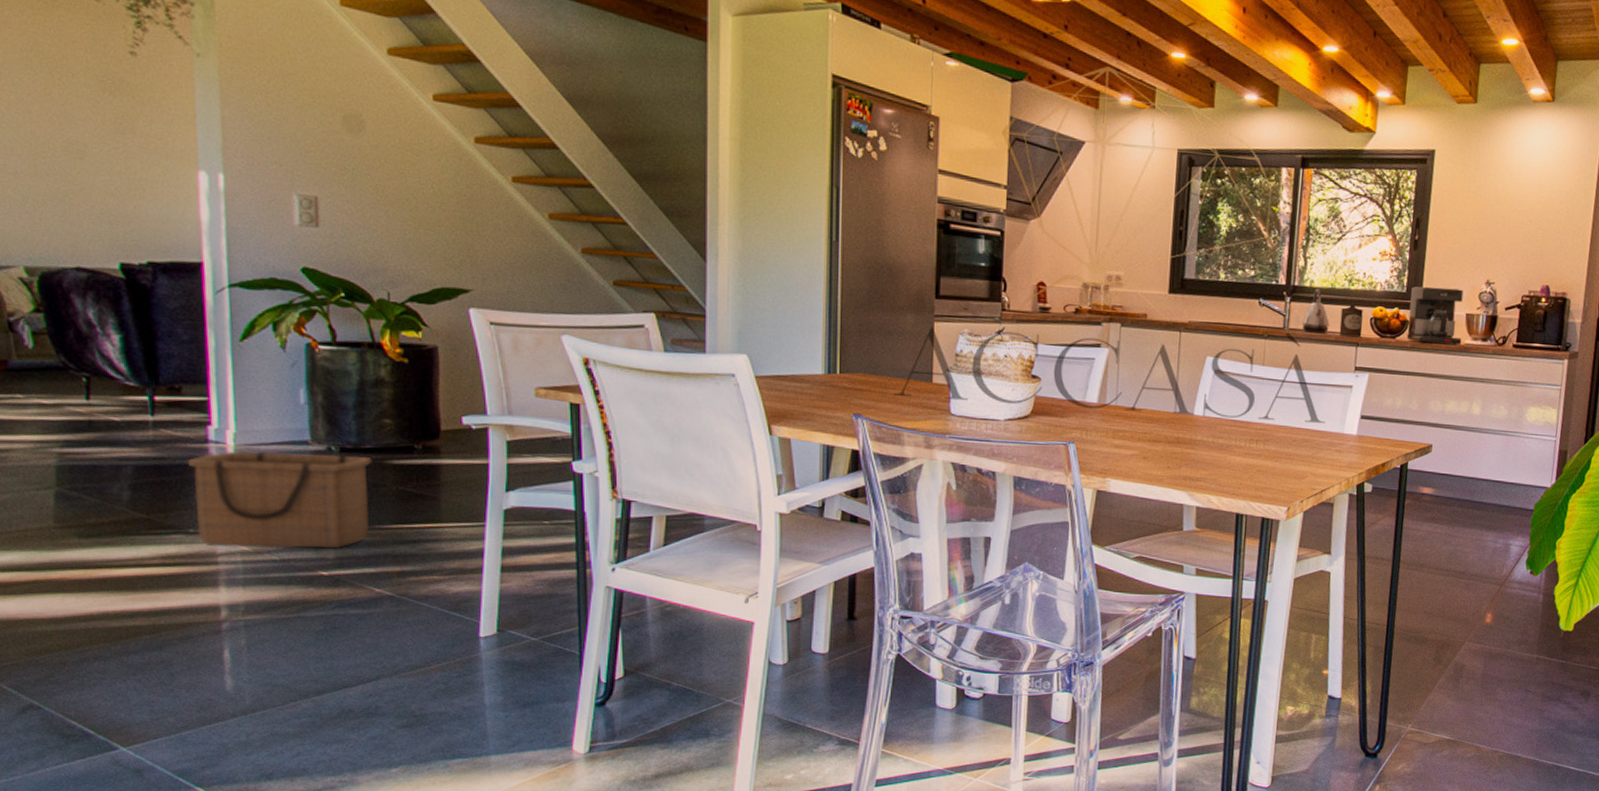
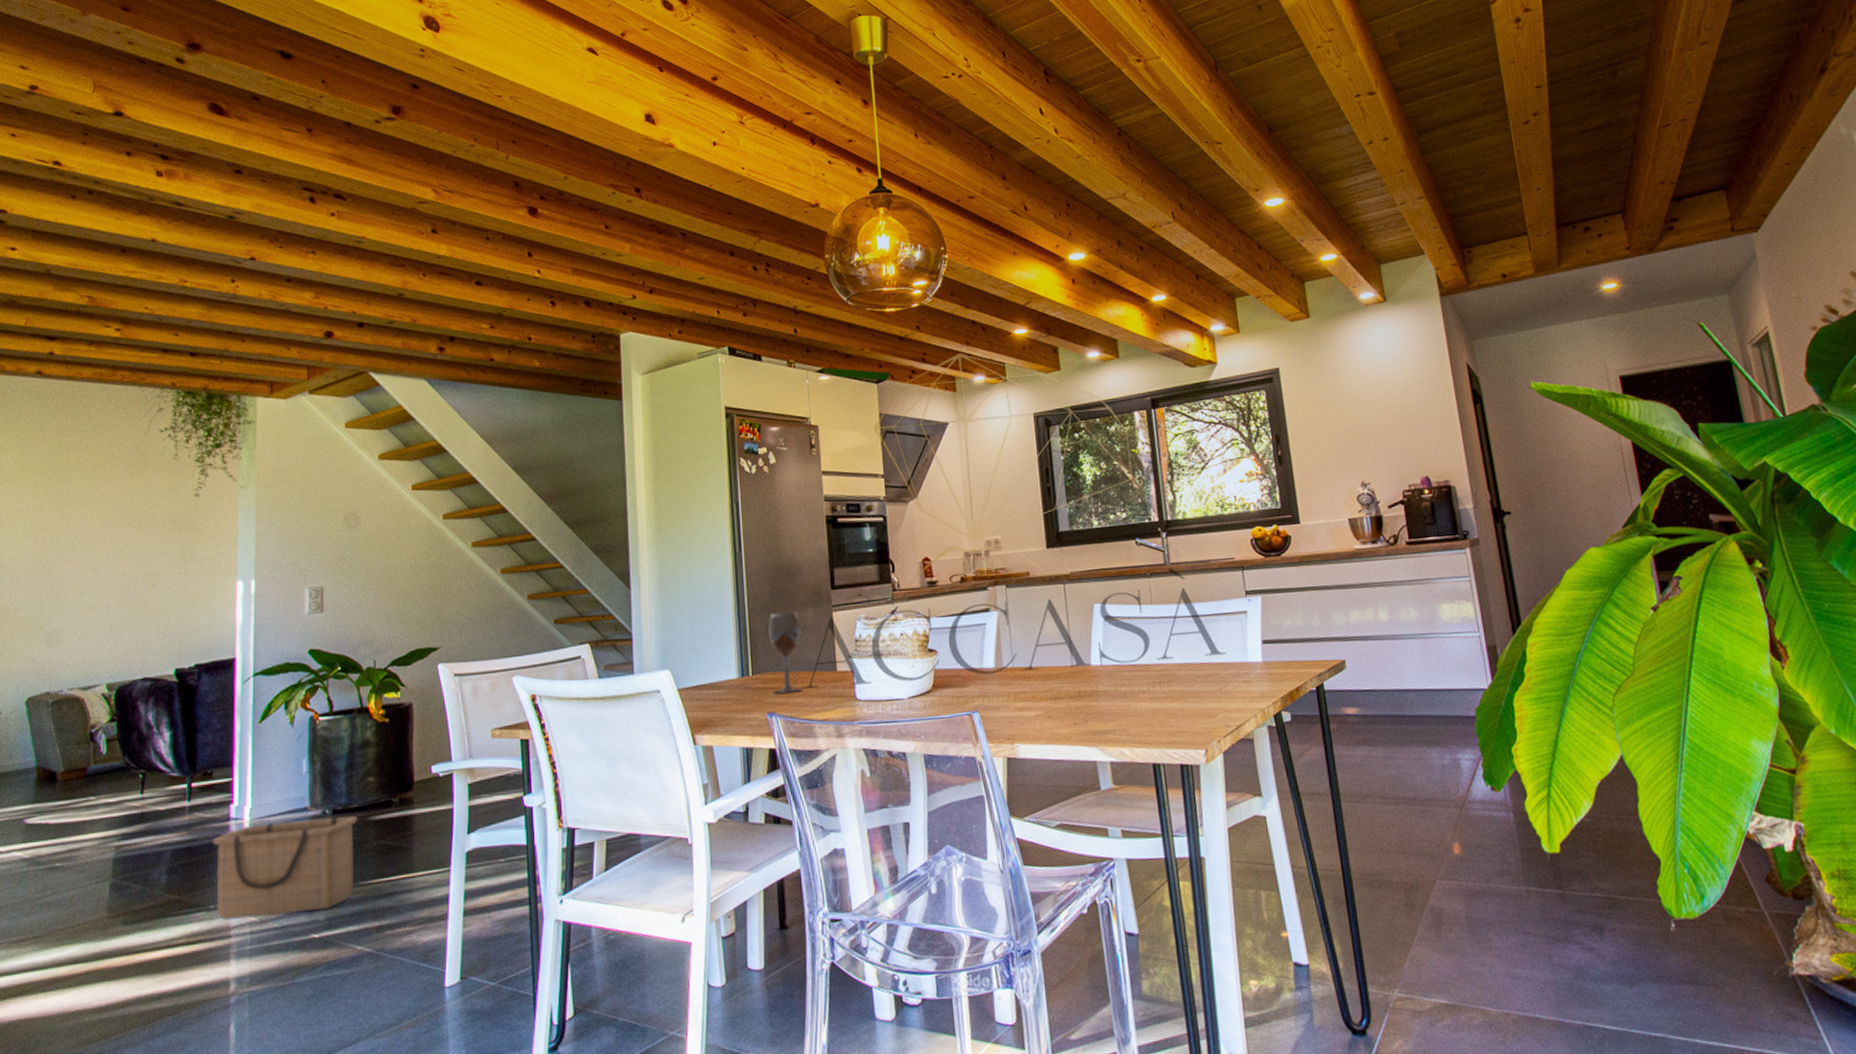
wine glass: none [861,313,898,399] -> present [768,612,803,694]
kettle: present [1302,288,1330,334] -> none [1182,518,1211,564]
canister: present [1339,304,1363,338] -> none [1219,528,1246,563]
coffee maker: present [1406,286,1464,345] -> none [1286,495,1351,557]

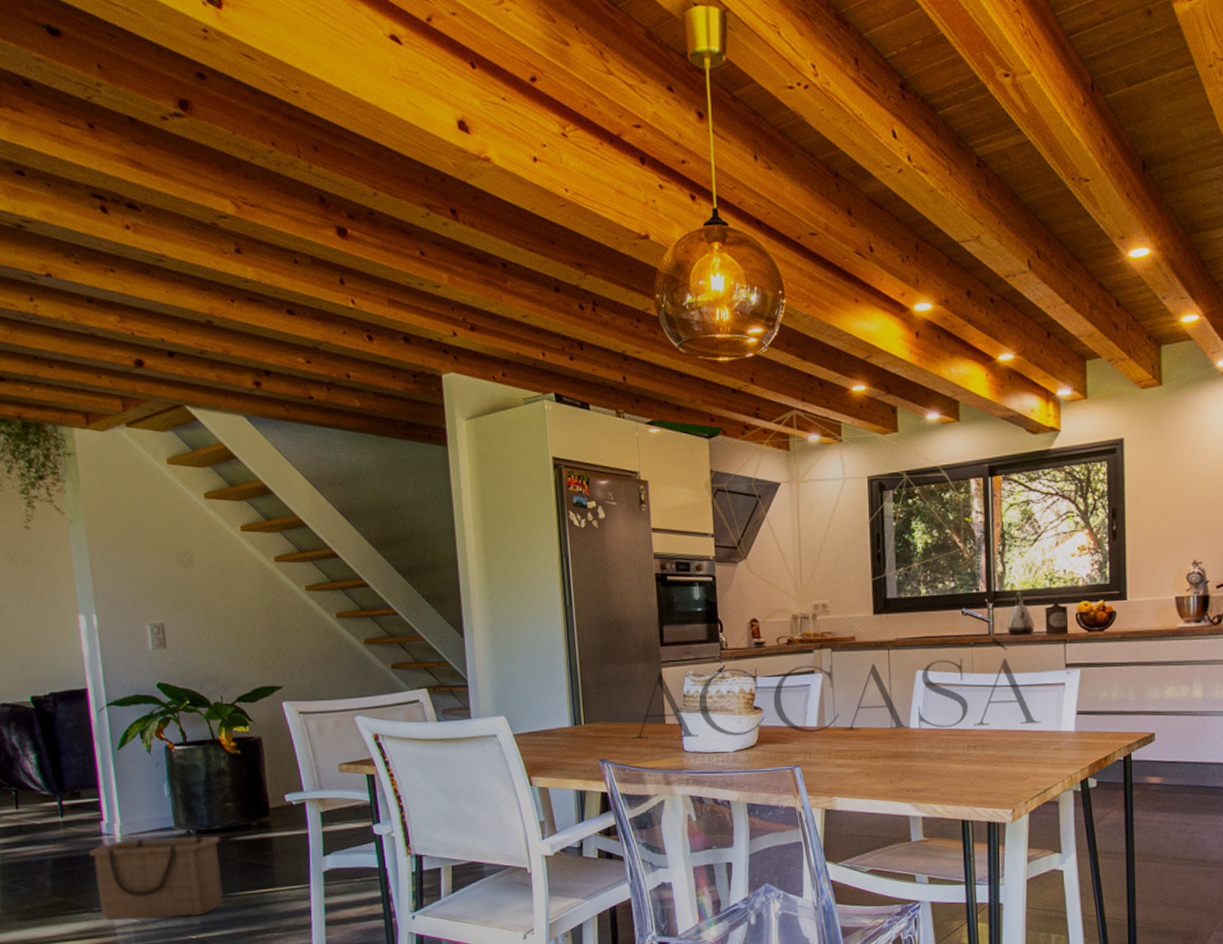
wine glass: present [768,612,803,694] -> none [599,666,633,743]
kettle: none [1182,518,1211,564] -> present [1007,590,1035,636]
canister: none [1219,528,1246,563] -> present [1045,602,1069,635]

